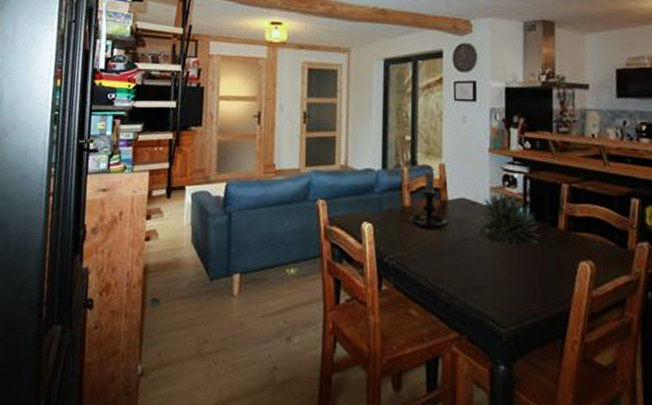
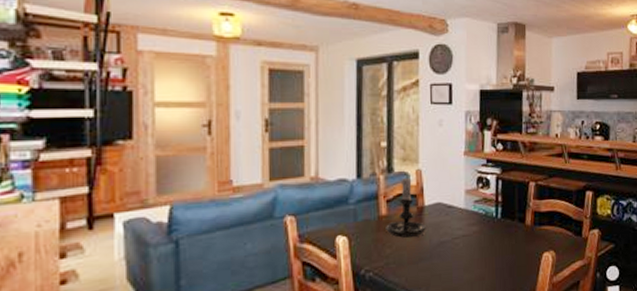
succulent plant: present [478,193,541,246] -> none [454,194,511,245]

